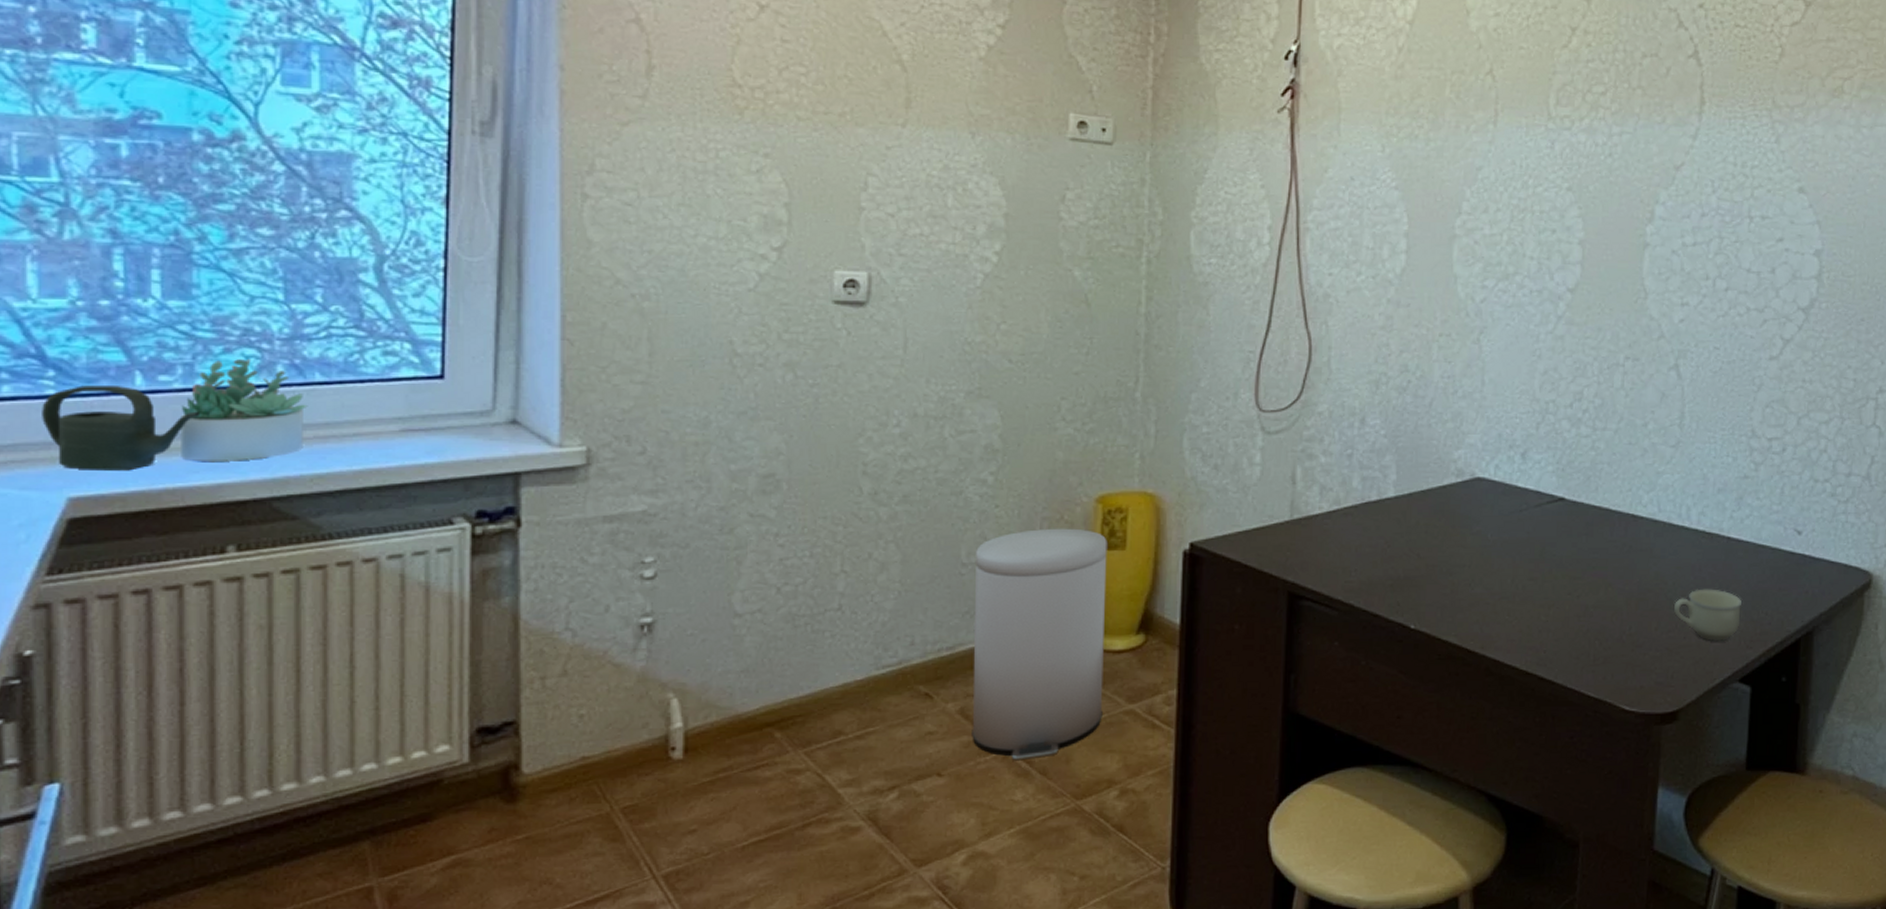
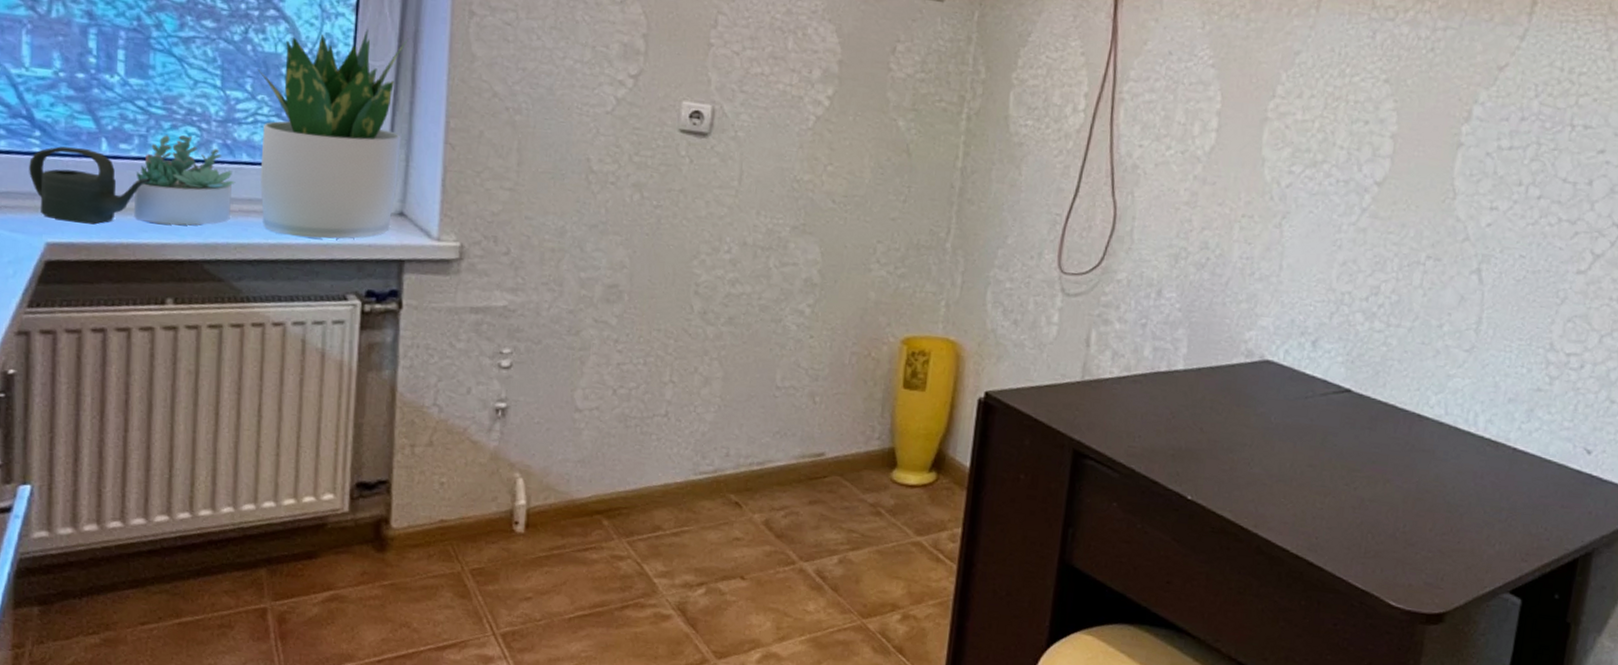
planter: none [330,223,511,460] -> present [258,29,409,240]
pedal bin: present [972,528,1107,761] -> none [773,362,909,576]
cup: present [1673,589,1741,641] -> none [1450,495,1521,550]

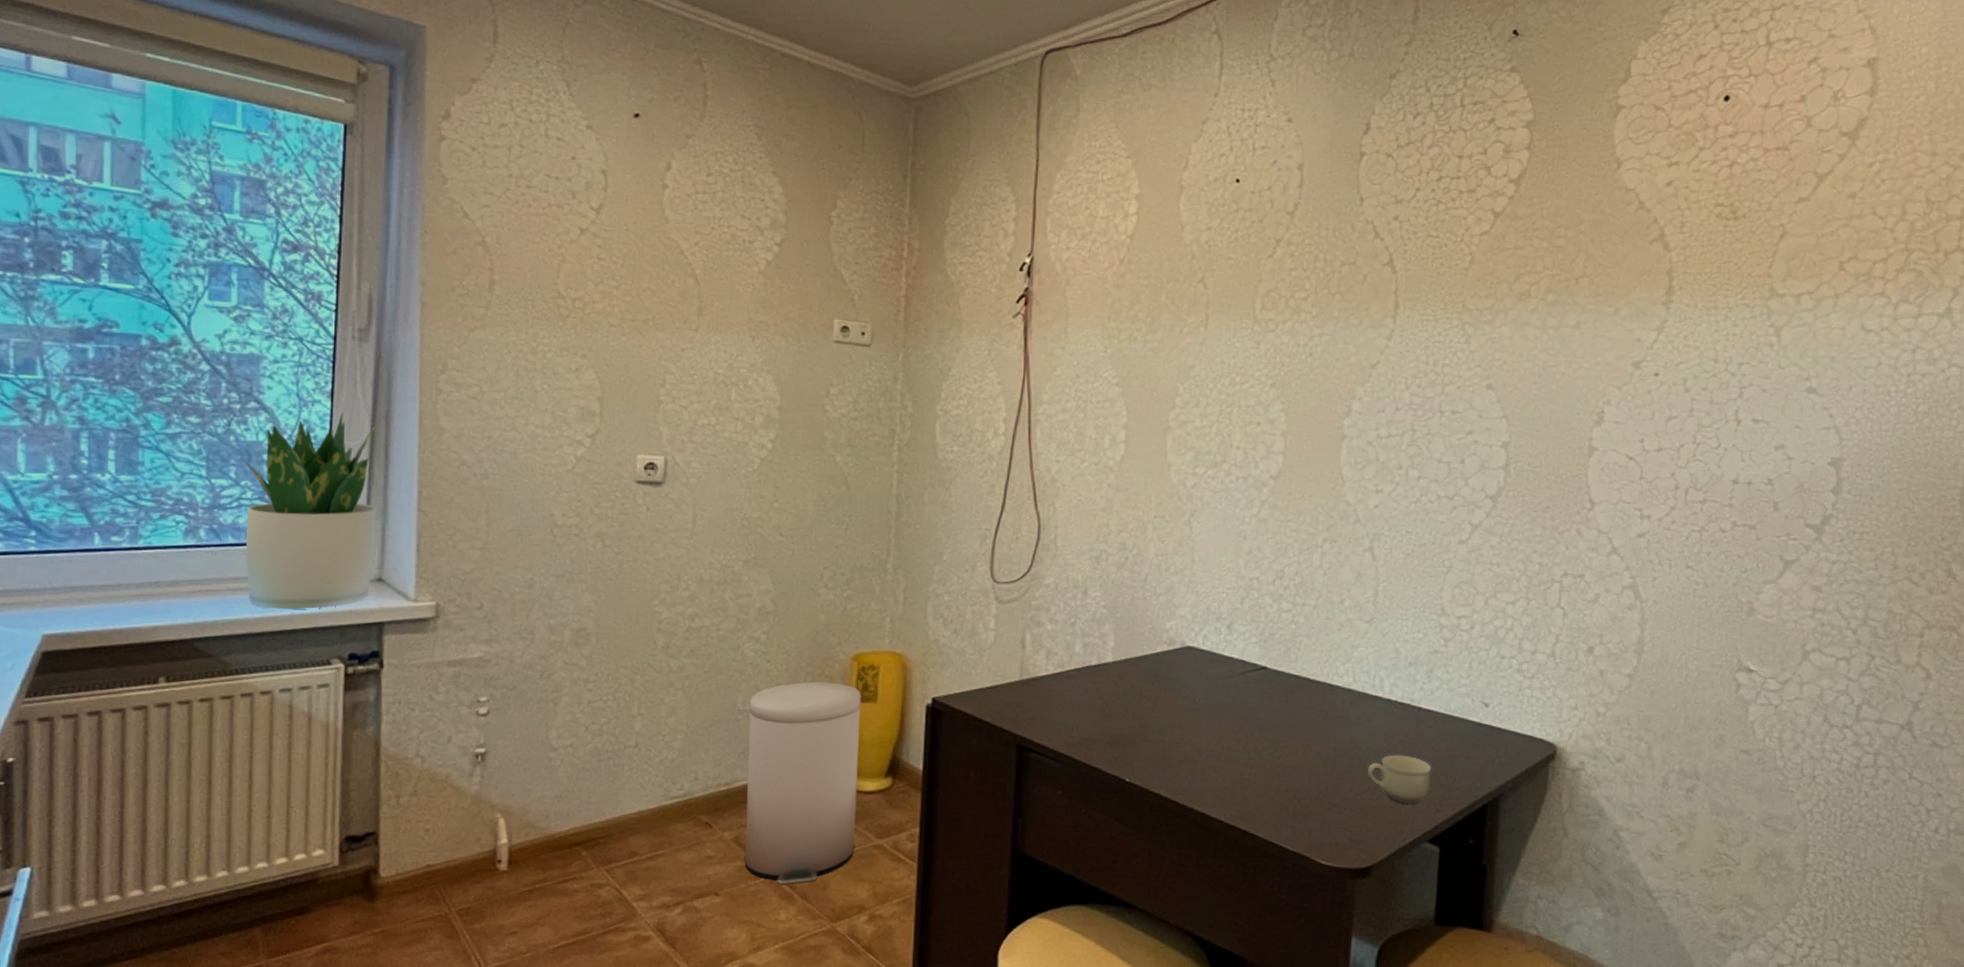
watering can: present [29,146,151,224] -> none [25,544,142,614]
succulent plant: present [134,135,236,226] -> none [126,523,222,608]
pedal bin: none [773,362,909,576] -> present [744,681,861,886]
cup: none [1450,495,1521,550] -> present [1367,754,1431,803]

